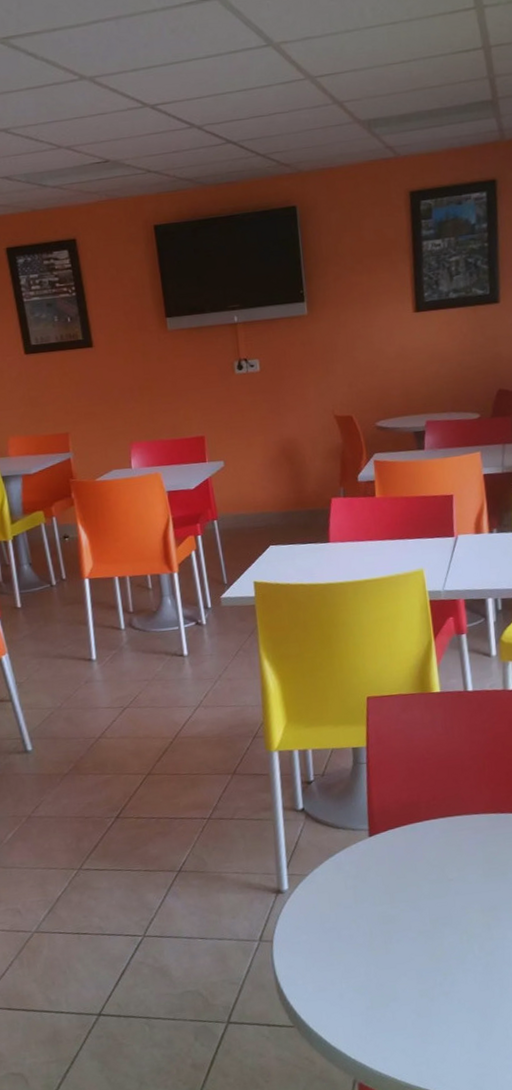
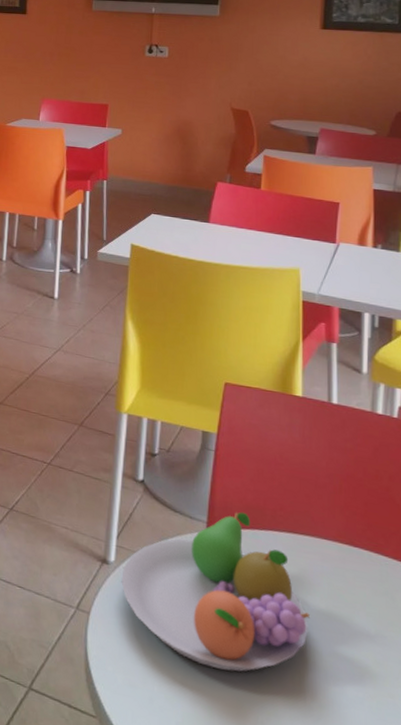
fruit bowl: none [297,811,470,953] -> present [121,511,310,672]

